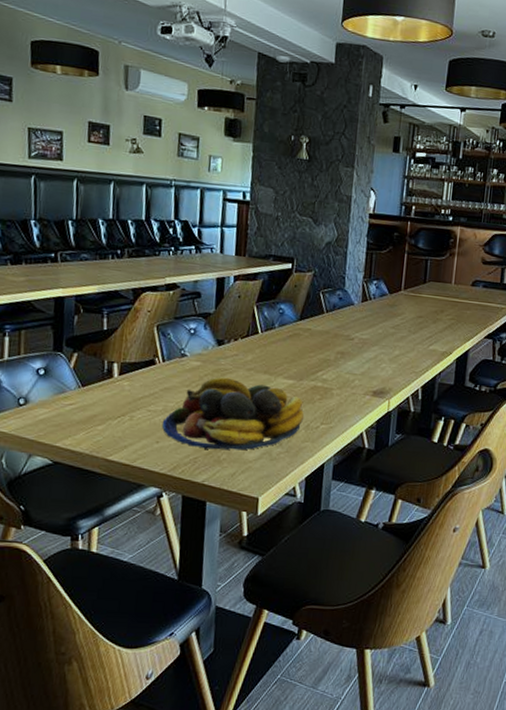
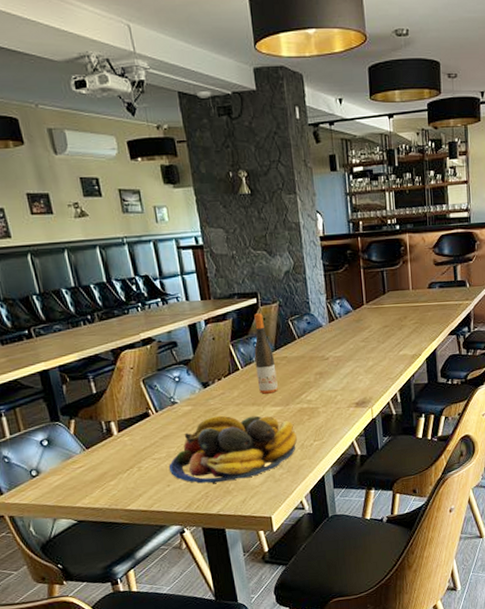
wine bottle: none [274,279,298,365] -> present [254,313,278,394]

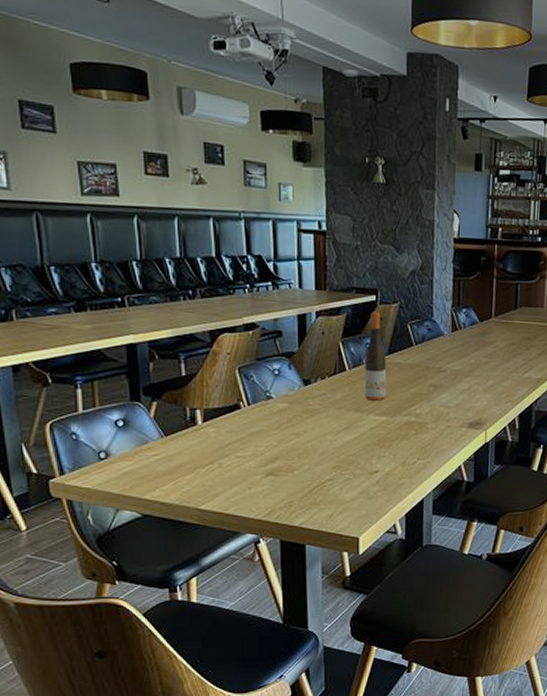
fruit bowl: present [169,415,298,484] -> none [254,417,400,492]

